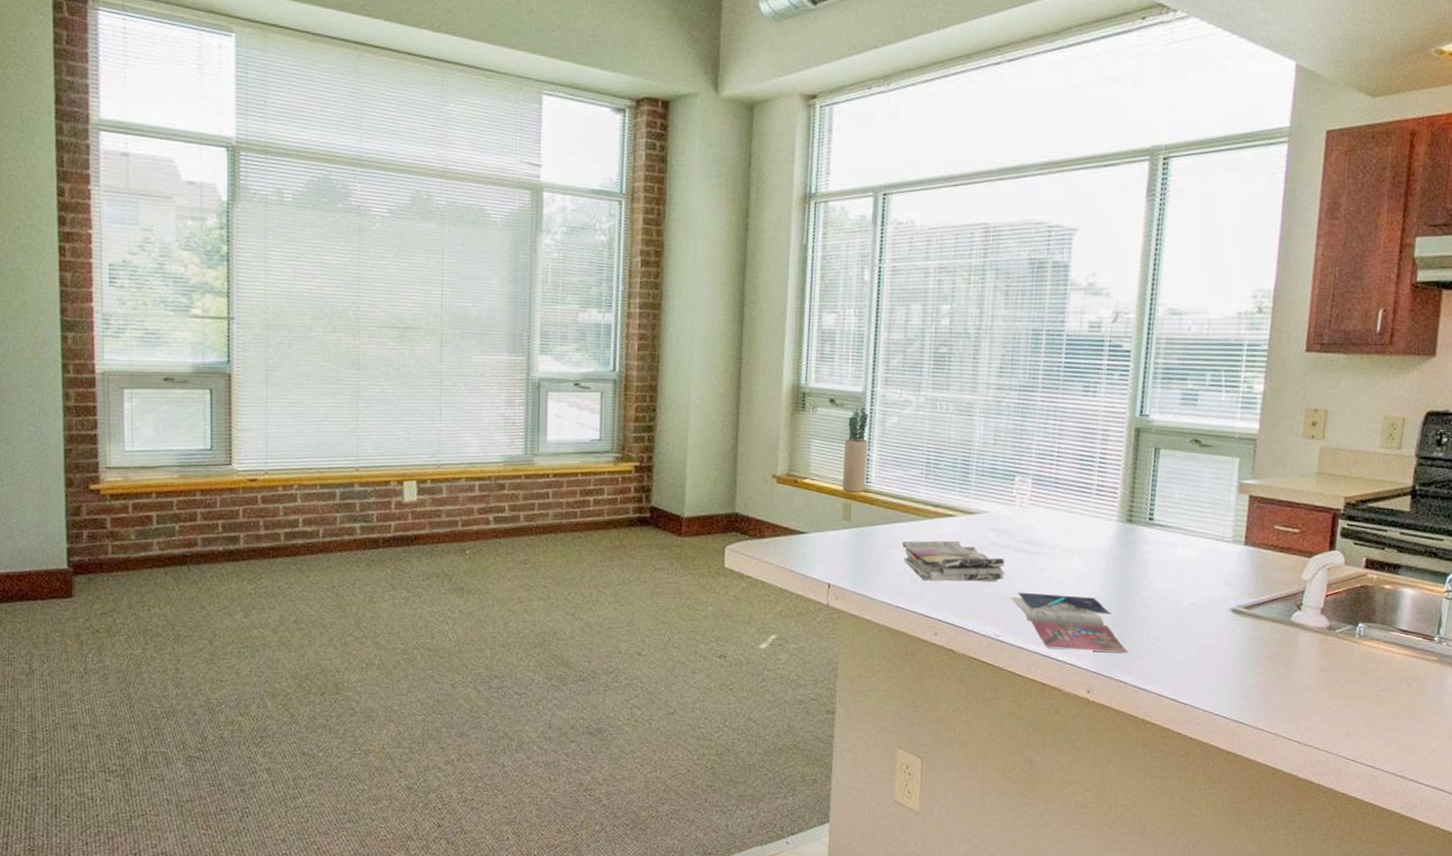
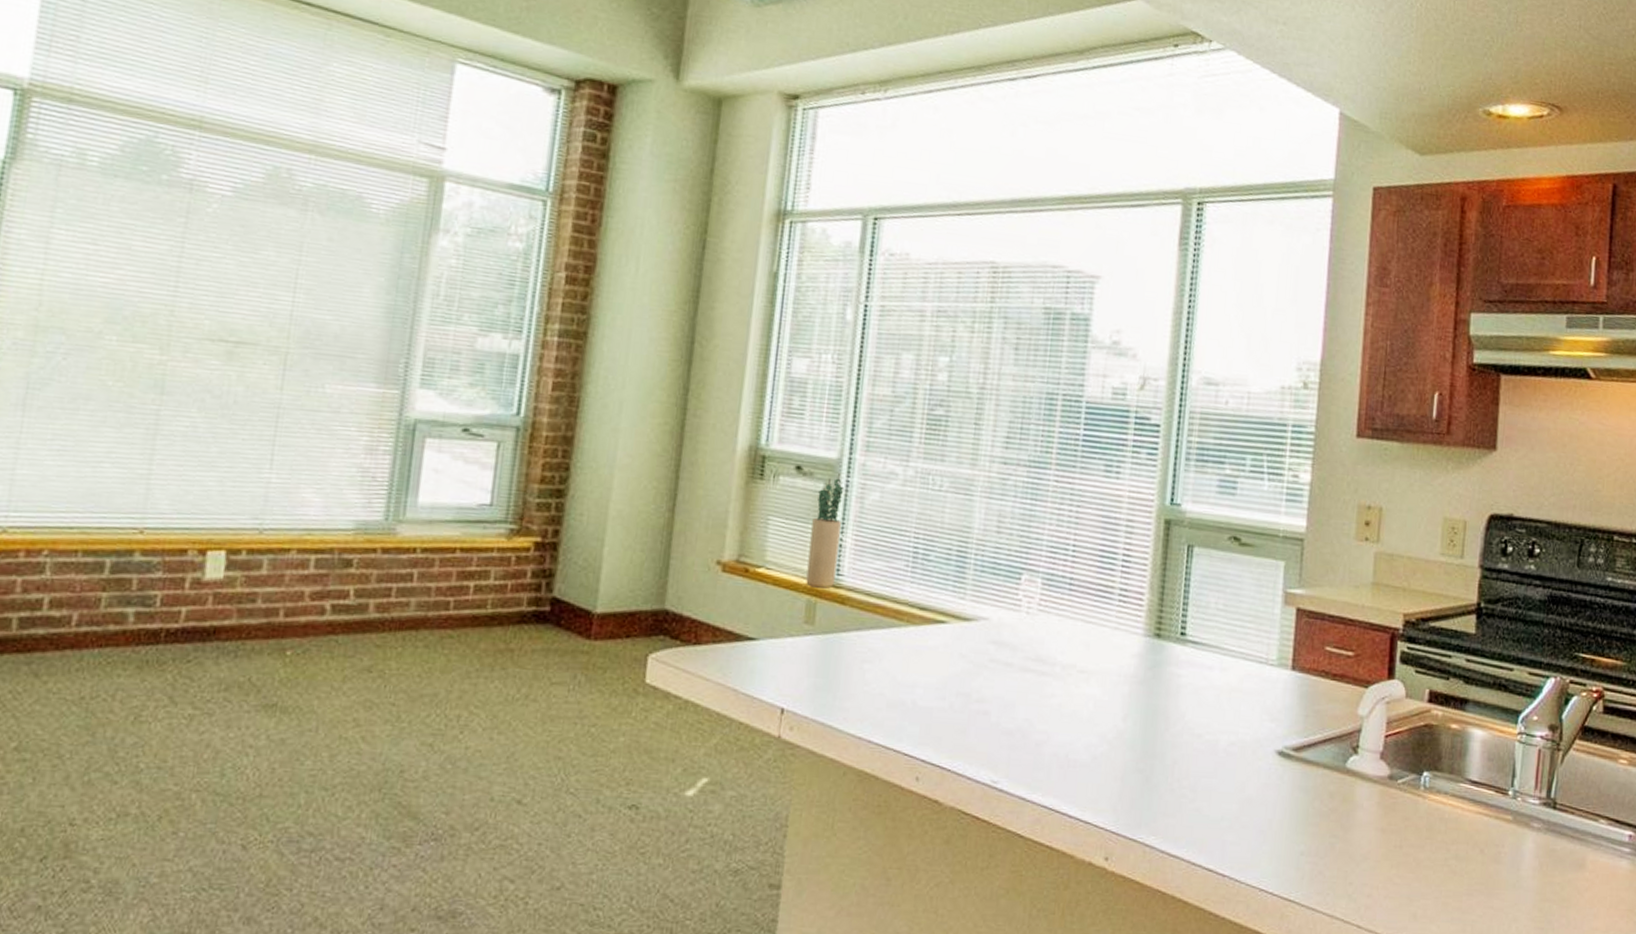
magazine: present [902,540,1129,654] -> none [879,653,1156,808]

